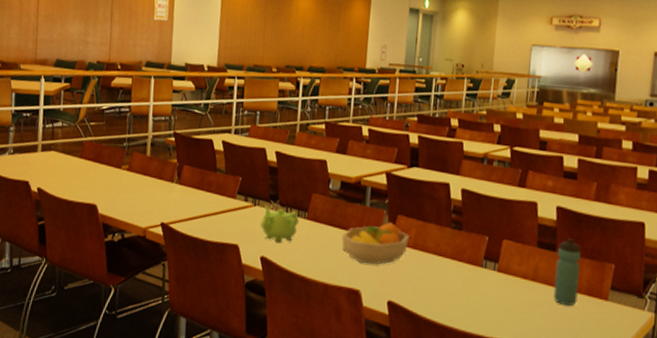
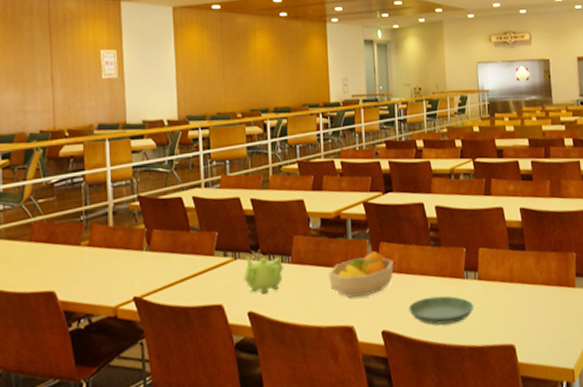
saucer: none [418,278,489,310] -> present [409,296,474,325]
water bottle: present [553,238,581,306] -> none [526,236,550,300]

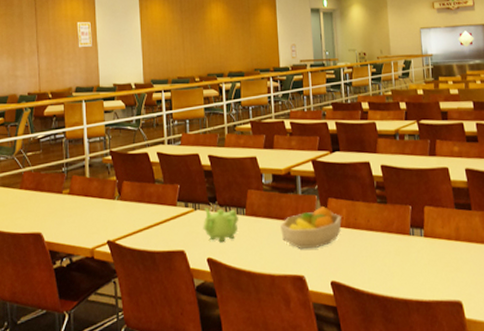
saucer: present [409,296,474,325] -> none [356,251,421,278]

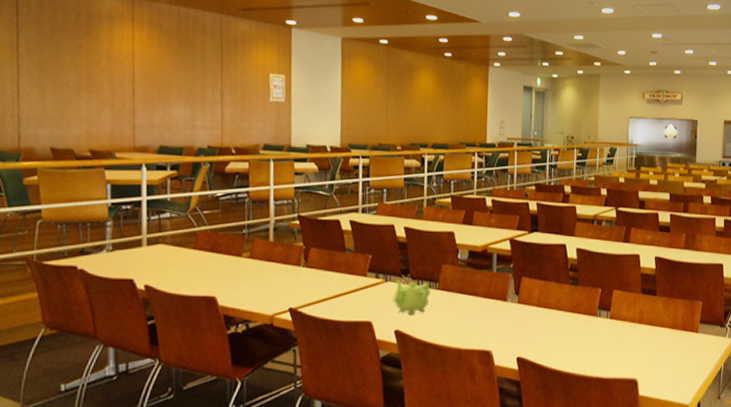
fruit bowl: present [280,205,342,248] -> none [472,284,533,324]

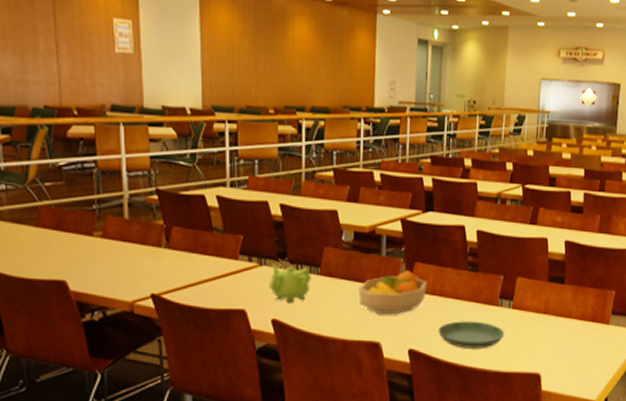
fruit bowl: none [472,284,533,324] -> present [358,269,427,314]
saucer: none [543,330,604,356] -> present [438,321,505,348]

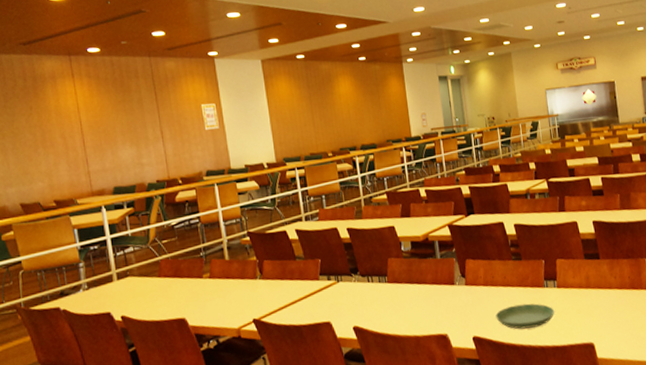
teapot: present [269,264,311,303] -> none [346,278,381,311]
fruit bowl: present [358,269,427,314] -> none [422,267,480,309]

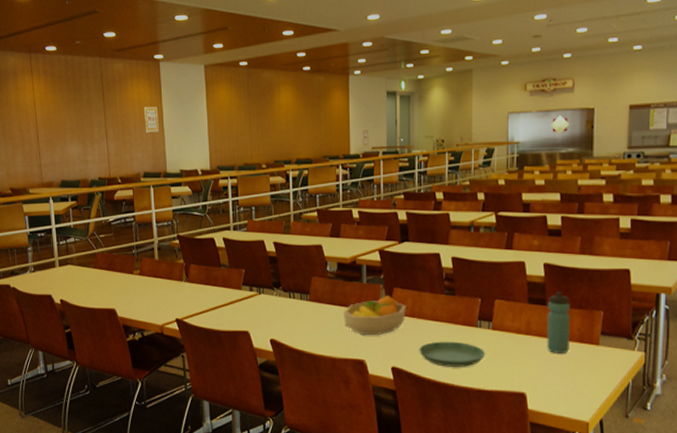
fruit bowl: none [422,267,480,309] -> present [343,295,406,335]
water bottle: none [600,245,624,302] -> present [547,292,570,353]

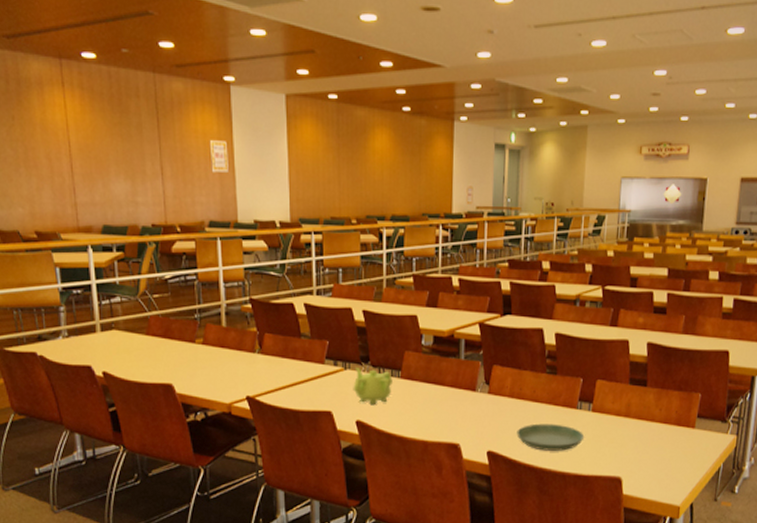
teapot: none [267,292,302,326] -> present [353,368,392,406]
fruit bowl: present [343,295,406,335] -> none [438,372,505,416]
water bottle: present [547,292,570,353] -> none [645,373,670,437]

